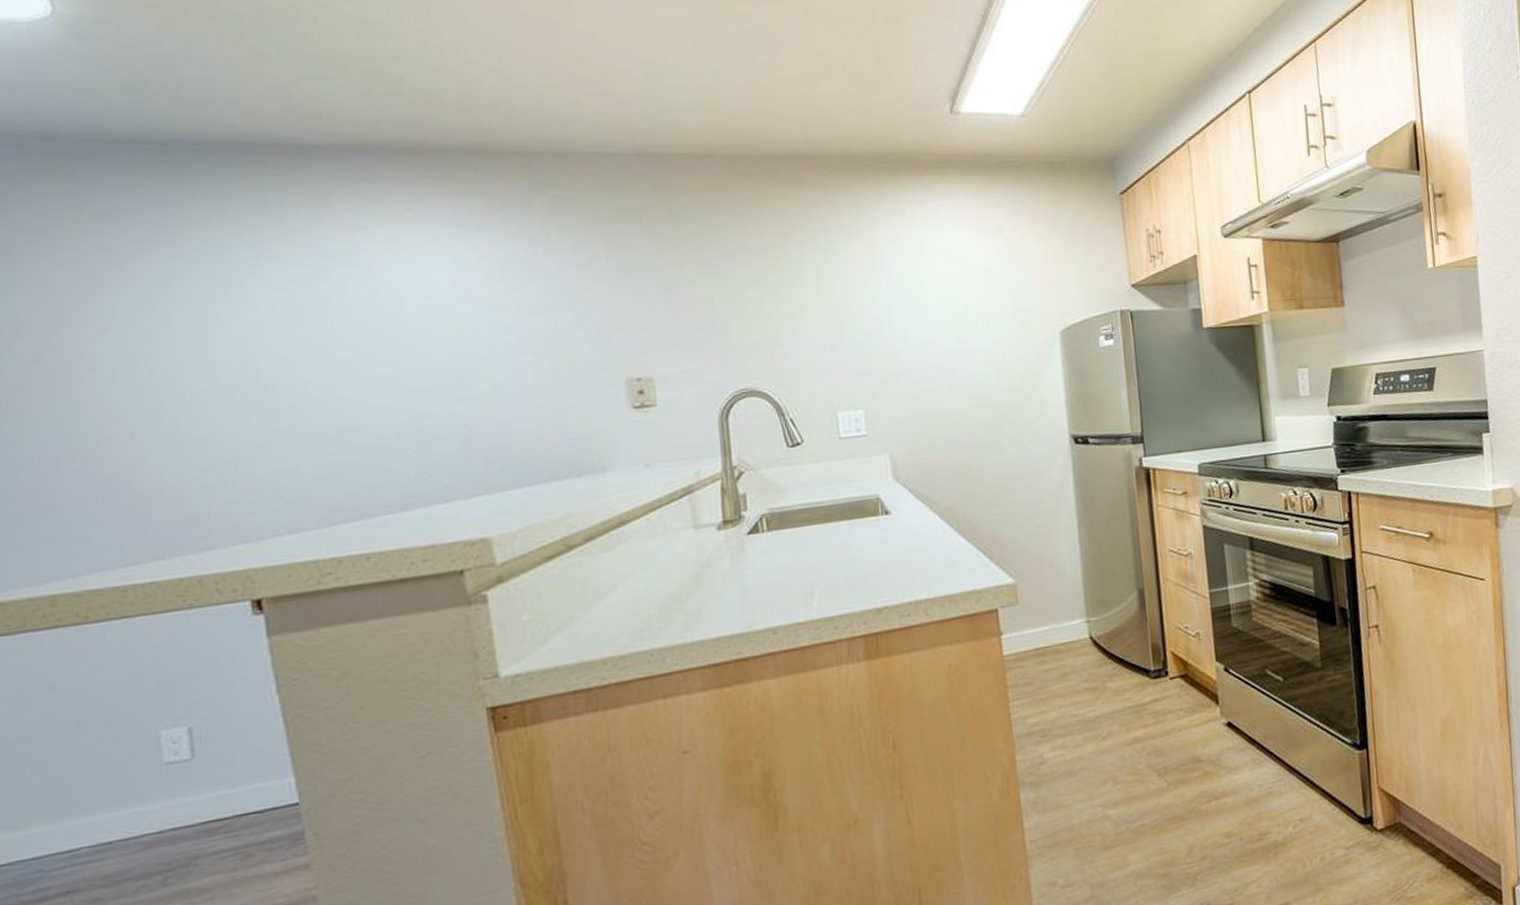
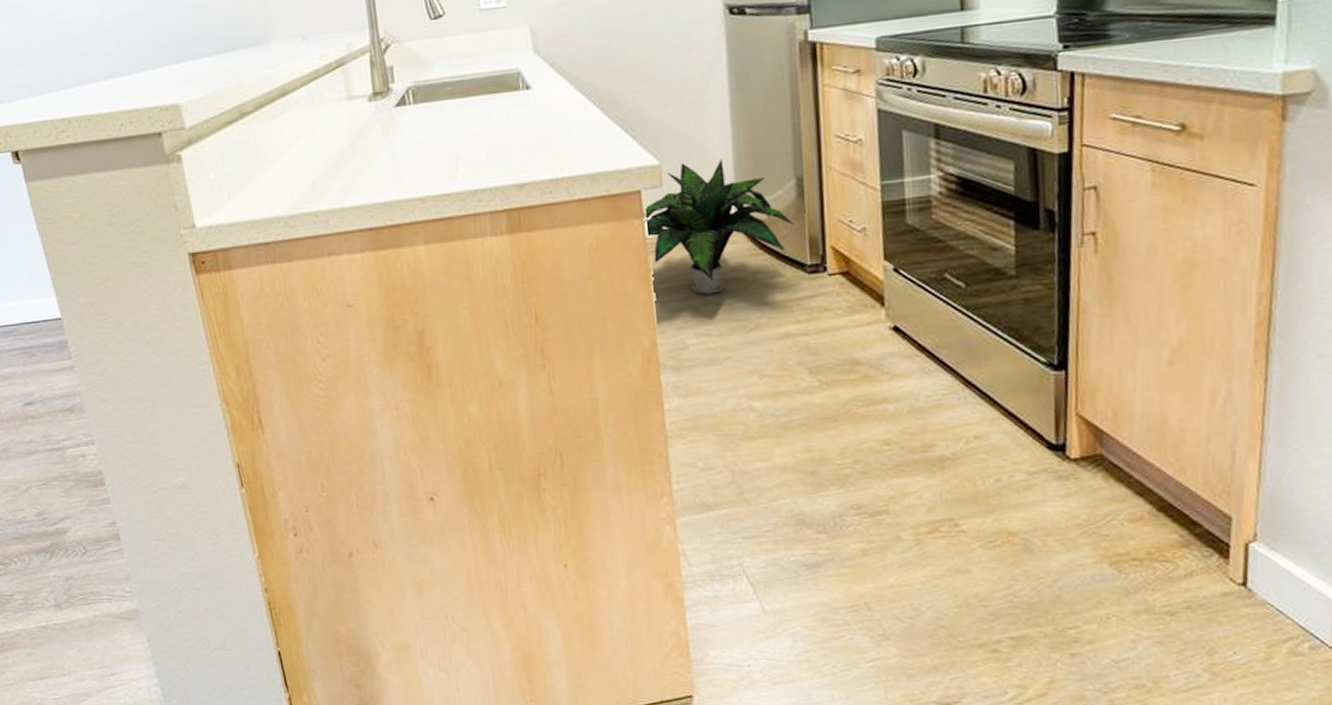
potted plant: none [1000,575,1139,707] -> present [643,159,795,295]

